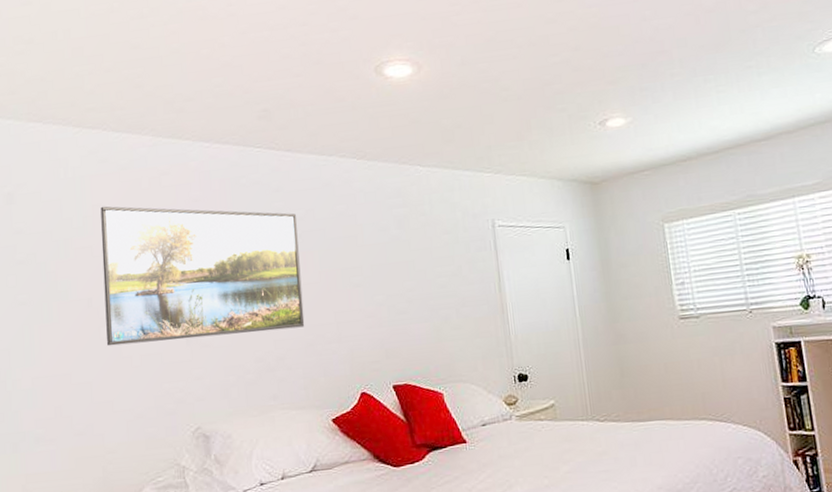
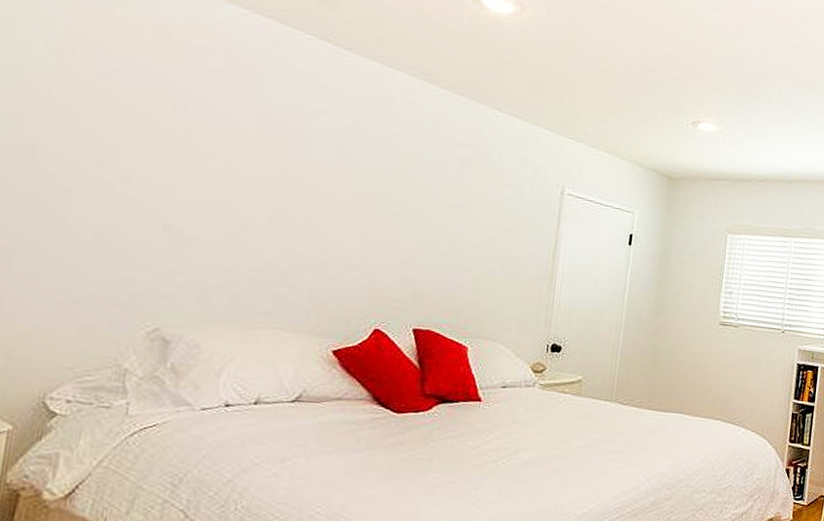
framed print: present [100,206,305,347] -> none [46,41,341,245]

